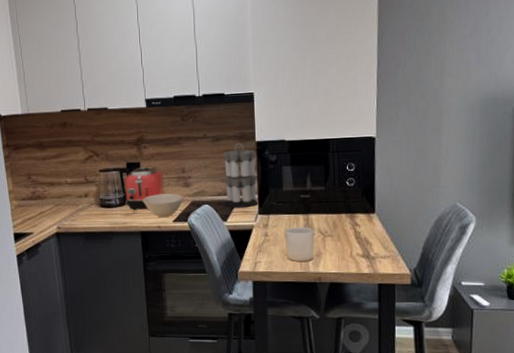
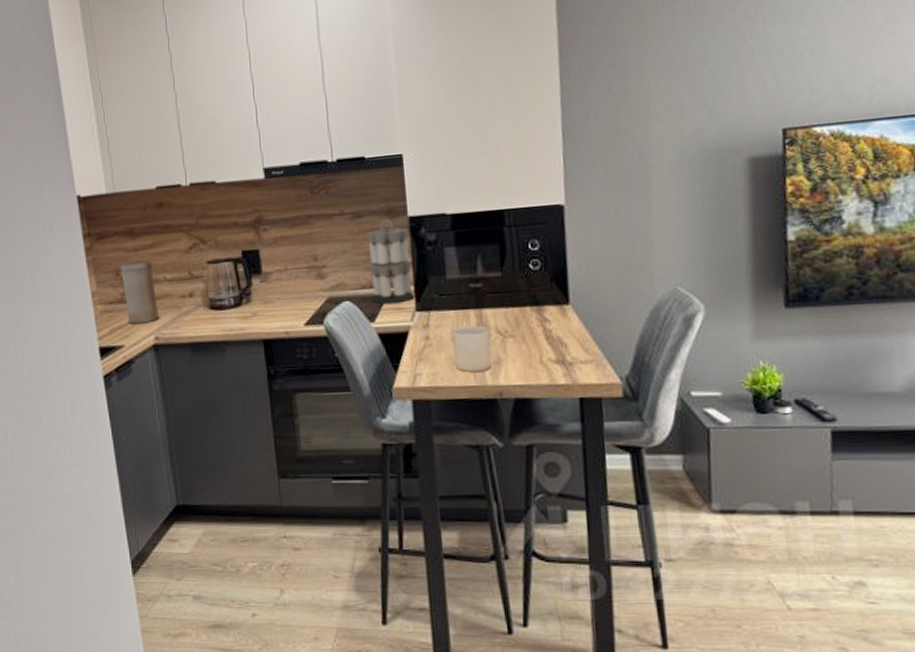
canister: none [32,167,62,216] -> present [120,260,160,324]
toaster: present [125,166,165,210] -> none [240,253,293,311]
bowl: present [142,193,184,217] -> none [263,288,318,319]

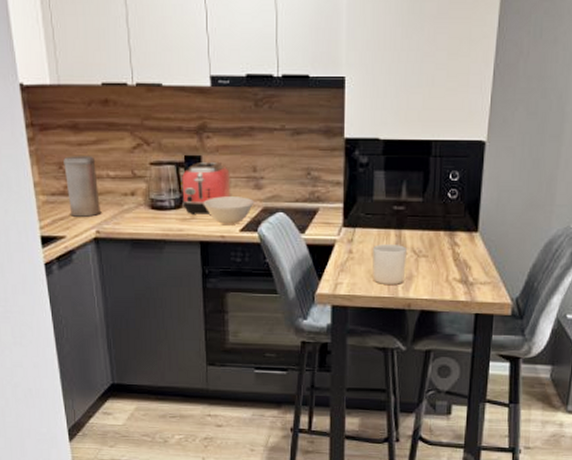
toaster: none [240,253,293,311] -> present [182,161,231,214]
bowl: none [263,288,318,319] -> present [203,196,255,224]
spice rack: present [367,220,415,305] -> none [304,139,343,219]

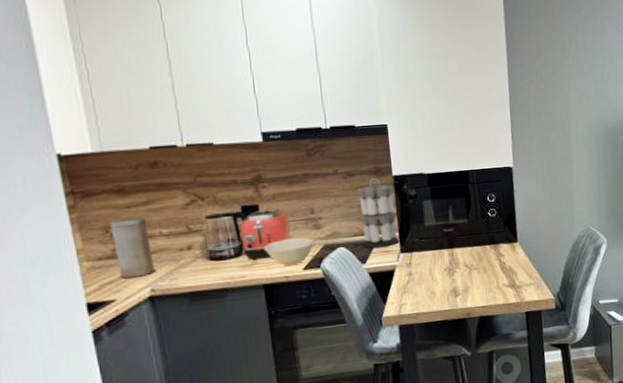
spice rack: none [304,139,343,219] -> present [358,178,400,249]
mug: present [372,244,408,285] -> none [430,262,462,299]

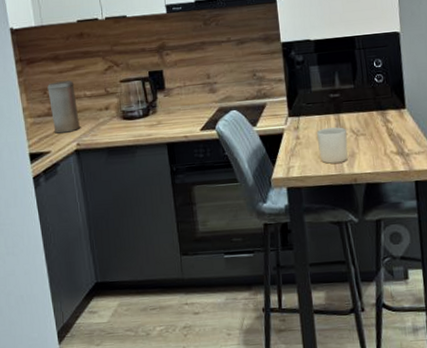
toaster: present [240,208,292,260] -> none [147,73,191,120]
bowl: present [263,237,315,266] -> none [167,100,211,126]
spice rack: present [358,178,400,249] -> none [249,45,288,112]
mug: none [430,262,462,299] -> present [317,127,349,164]

